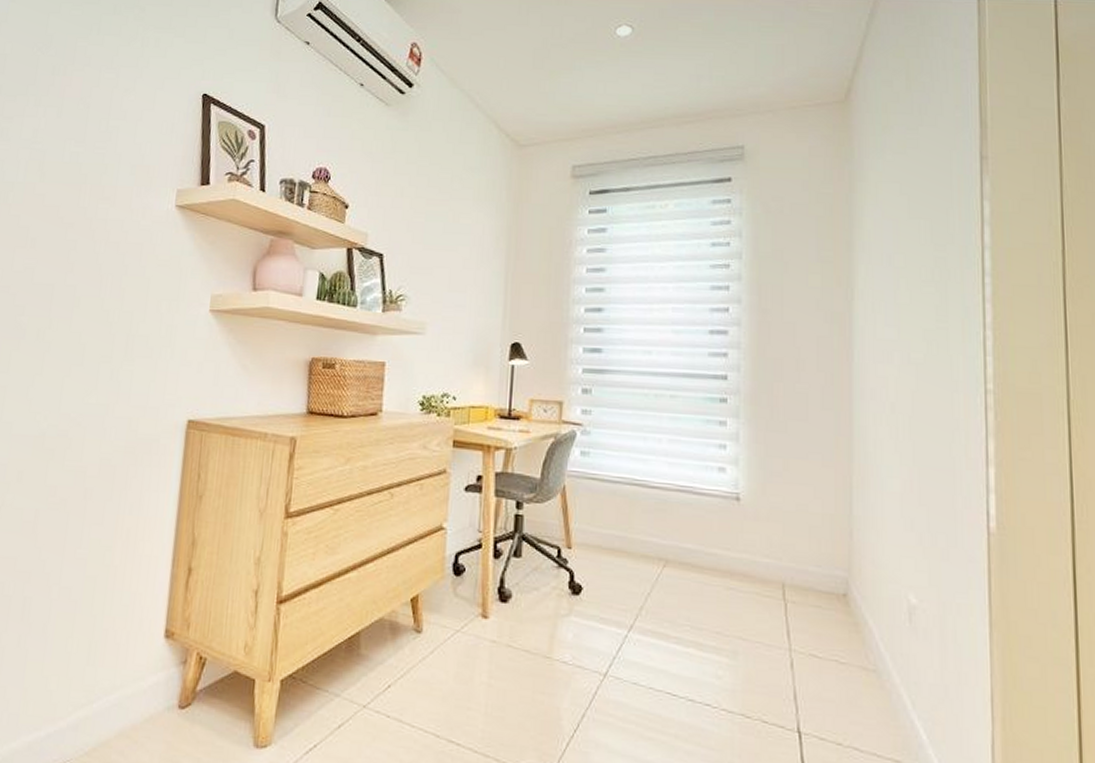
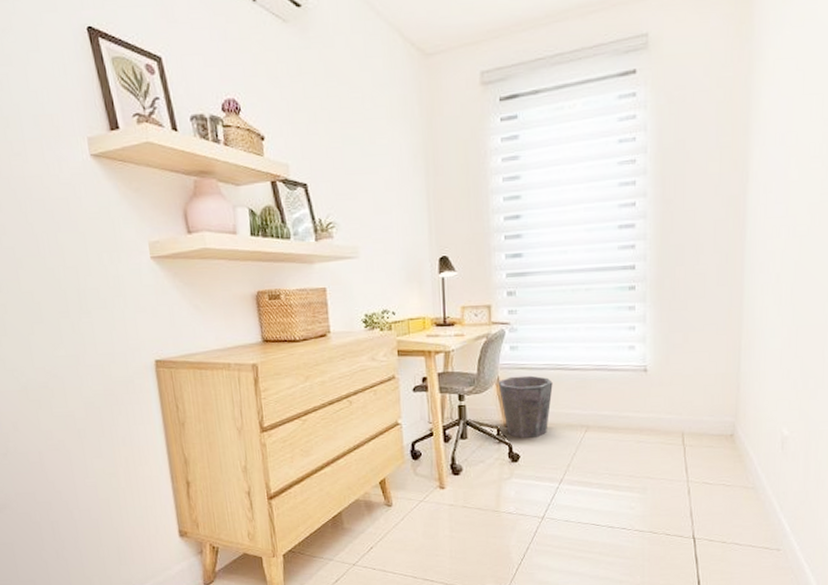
waste bin: none [563,487,627,566] -> present [498,375,553,438]

